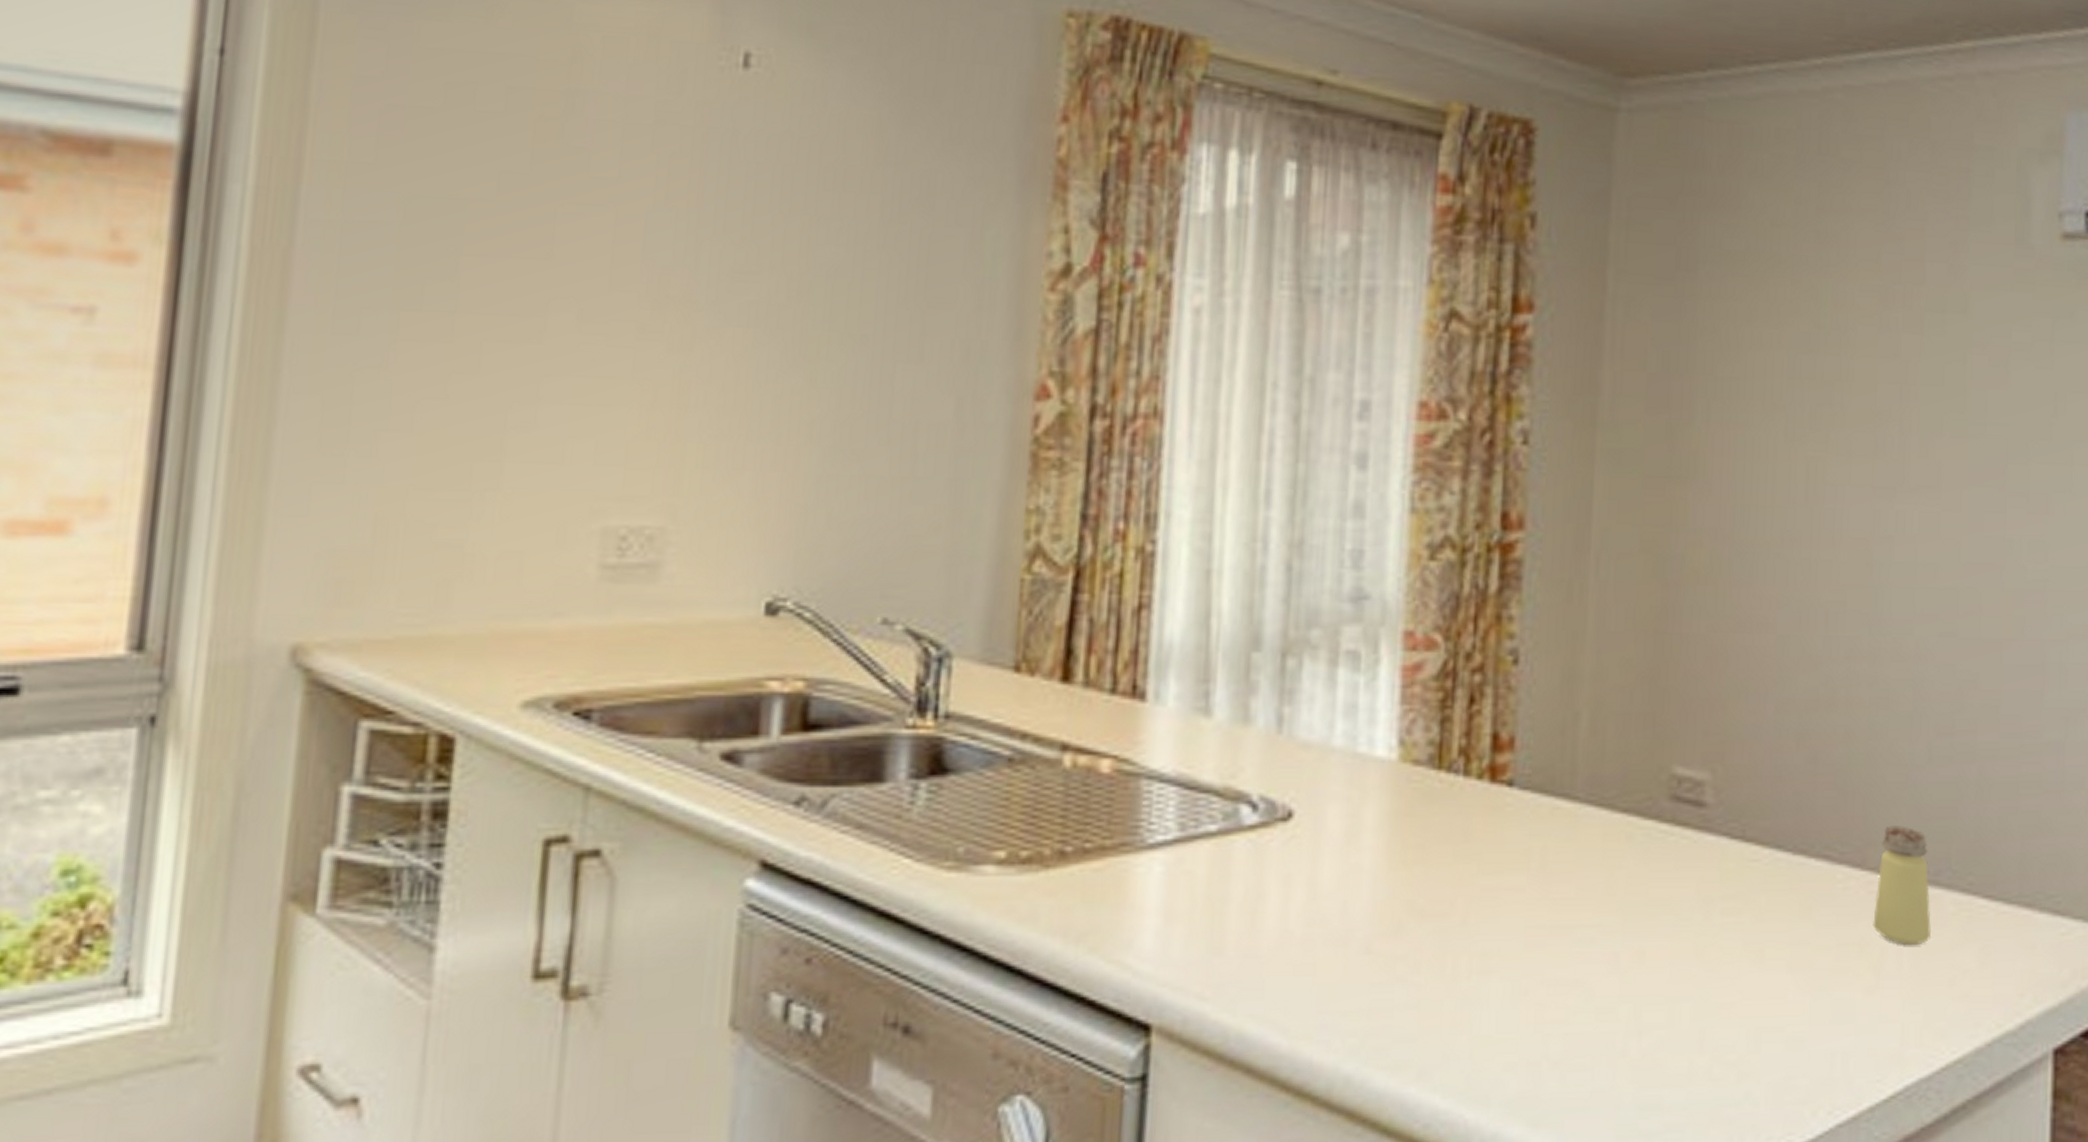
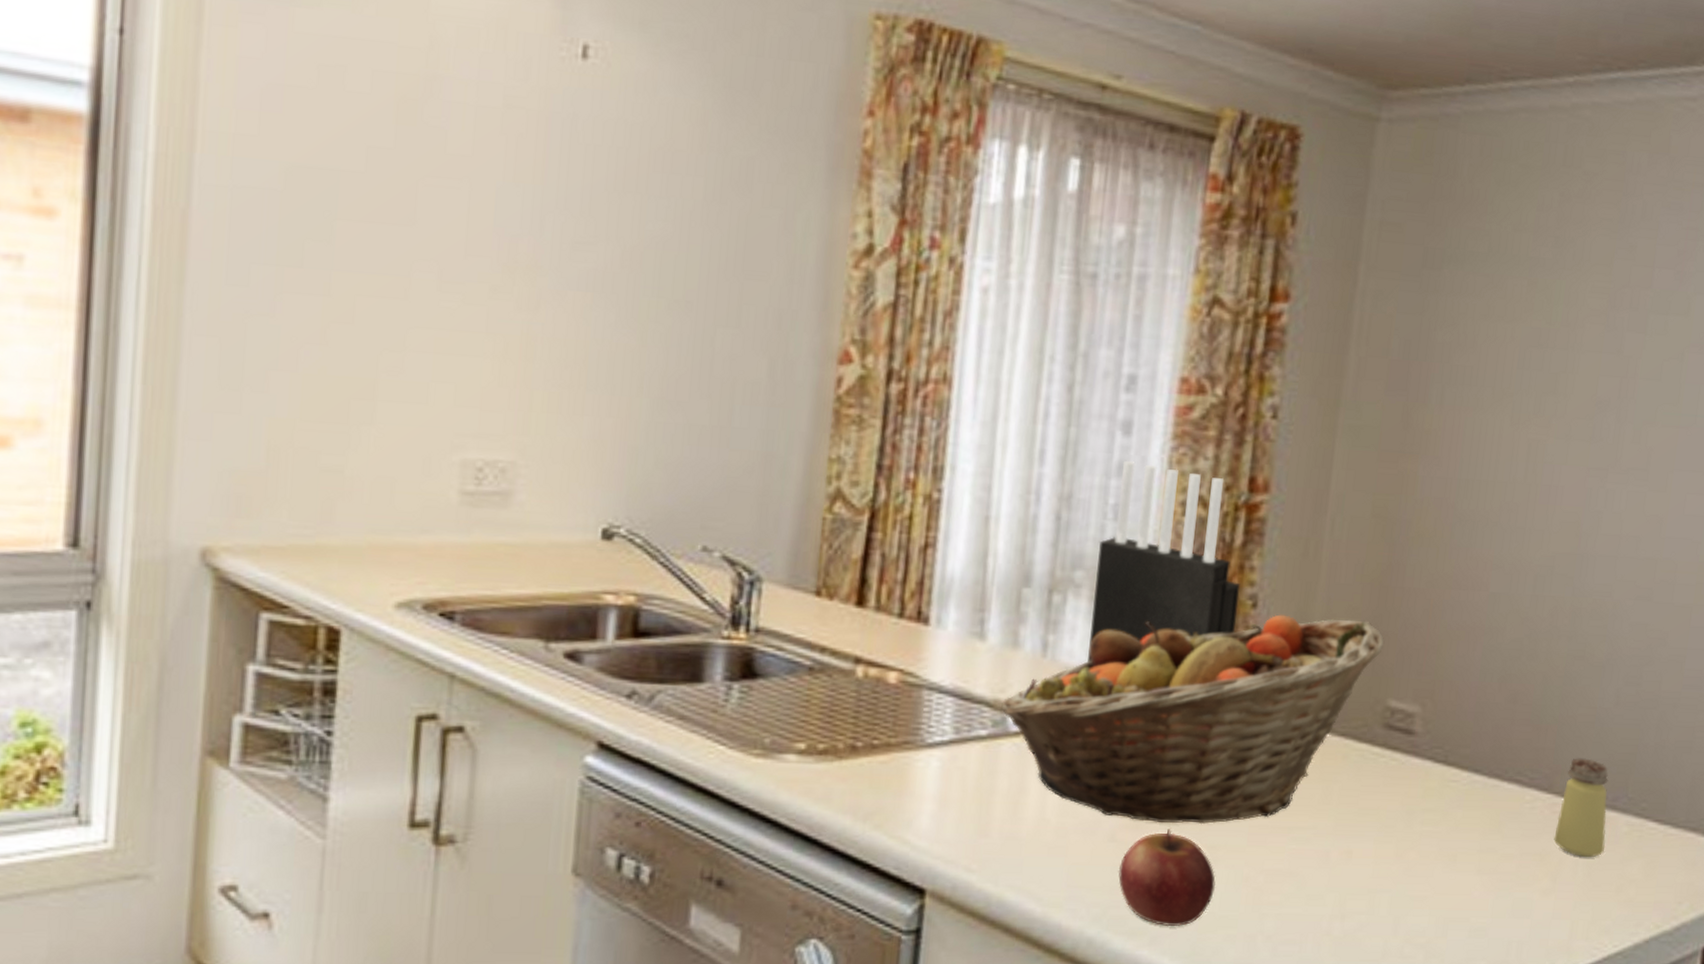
fruit basket: none [1232,671,1664,929] -> present [1001,614,1384,825]
knife block: none [1330,499,1499,738] -> present [1088,461,1241,663]
apple: none [1376,935,1491,1057] -> present [1118,829,1216,927]

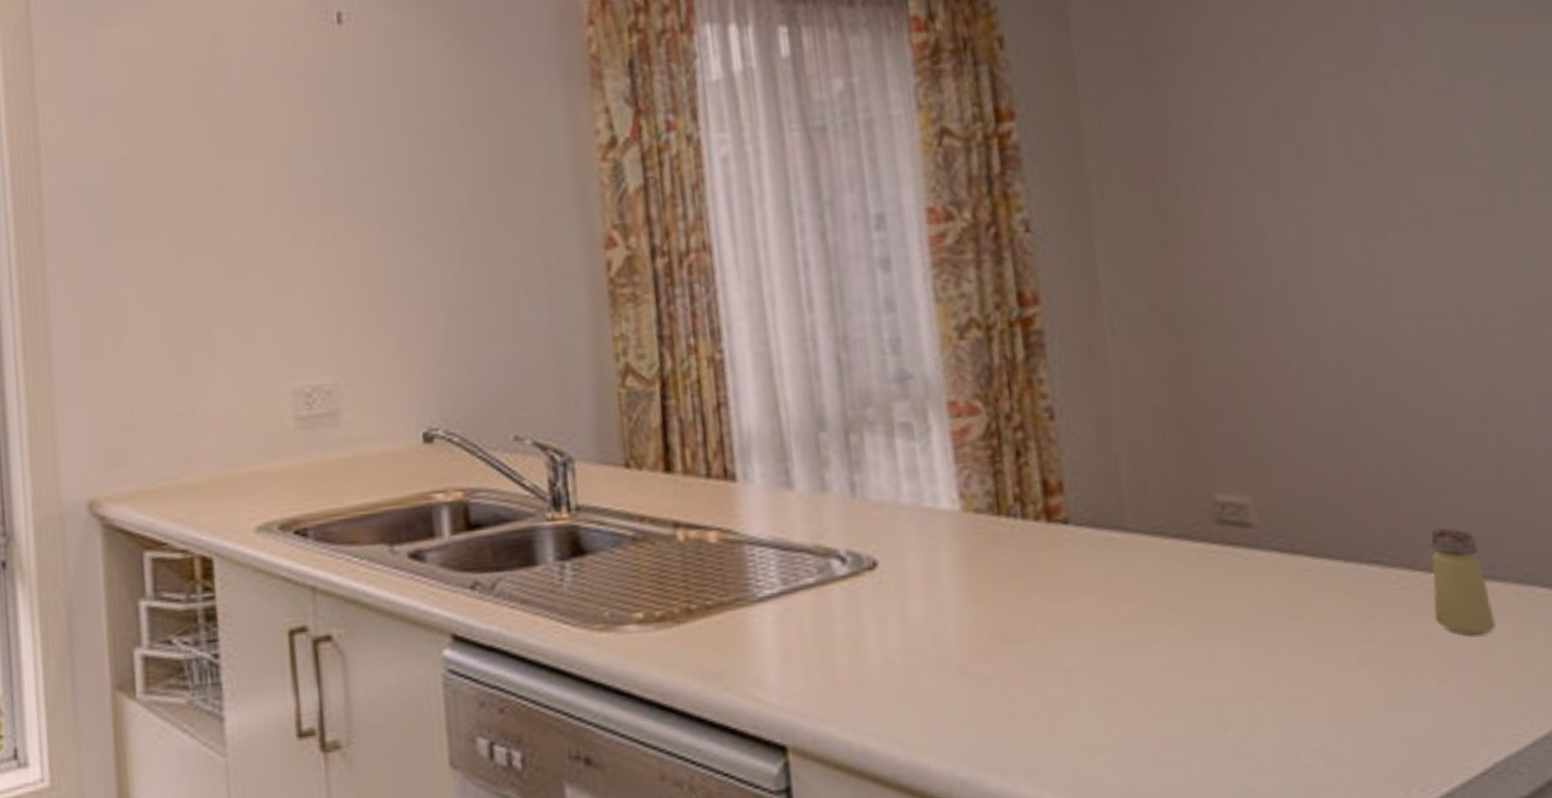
fruit basket: present [1001,614,1384,825] -> none [823,416,1195,651]
knife block: present [1088,461,1241,663] -> none [883,295,1039,497]
apple: present [1118,829,1216,927] -> none [975,656,1081,760]

